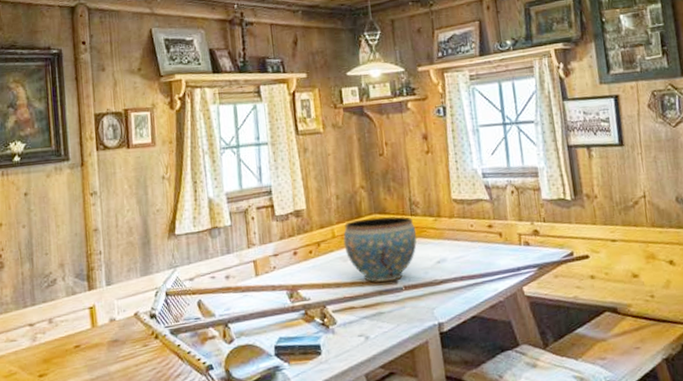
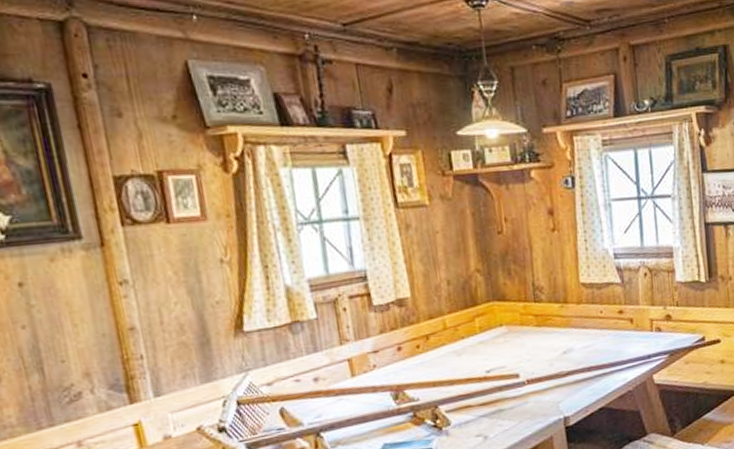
ceramic bowl: present [343,216,417,283] -> none [456,303,541,378]

